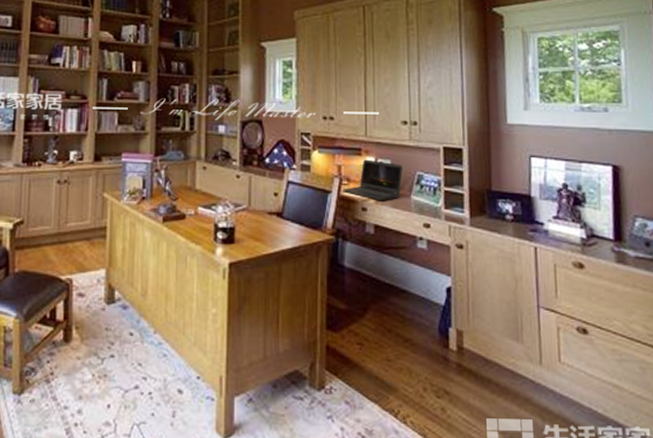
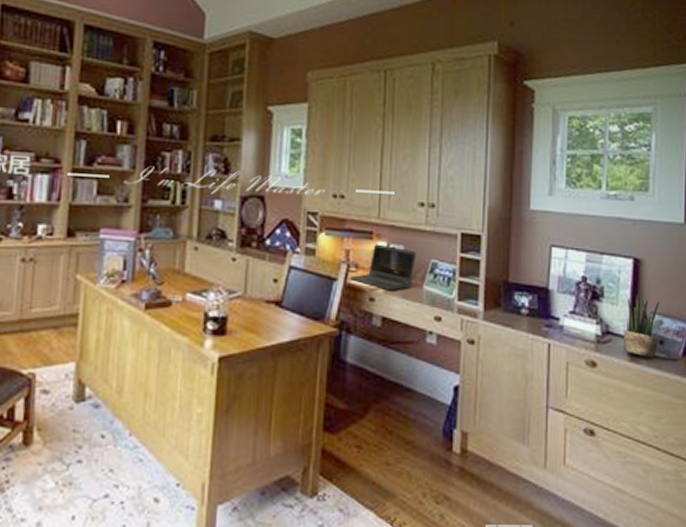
potted plant: none [609,197,644,259] -> present [624,292,660,358]

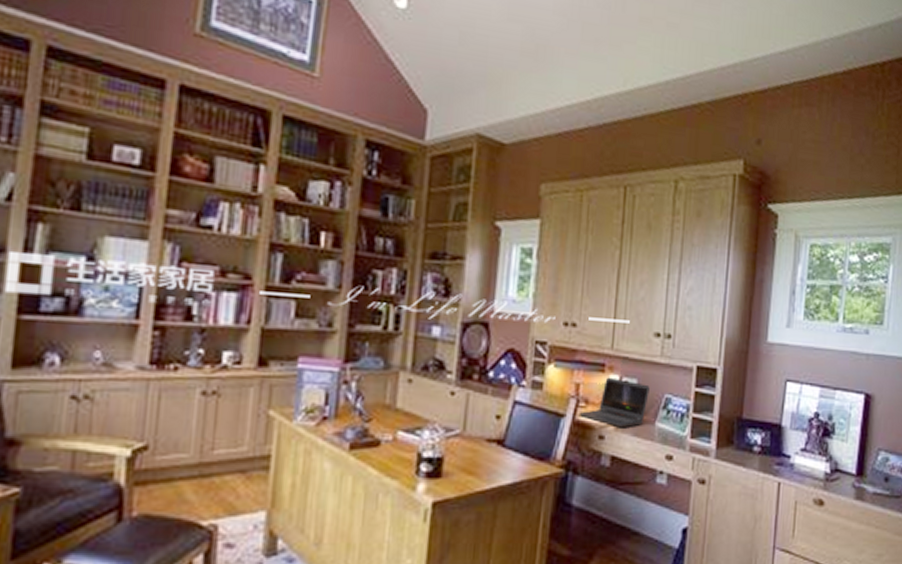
potted plant: present [624,292,660,358] -> none [851,428,888,495]

